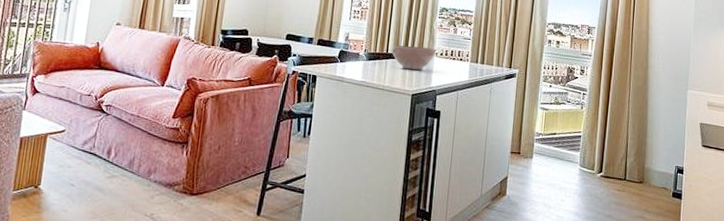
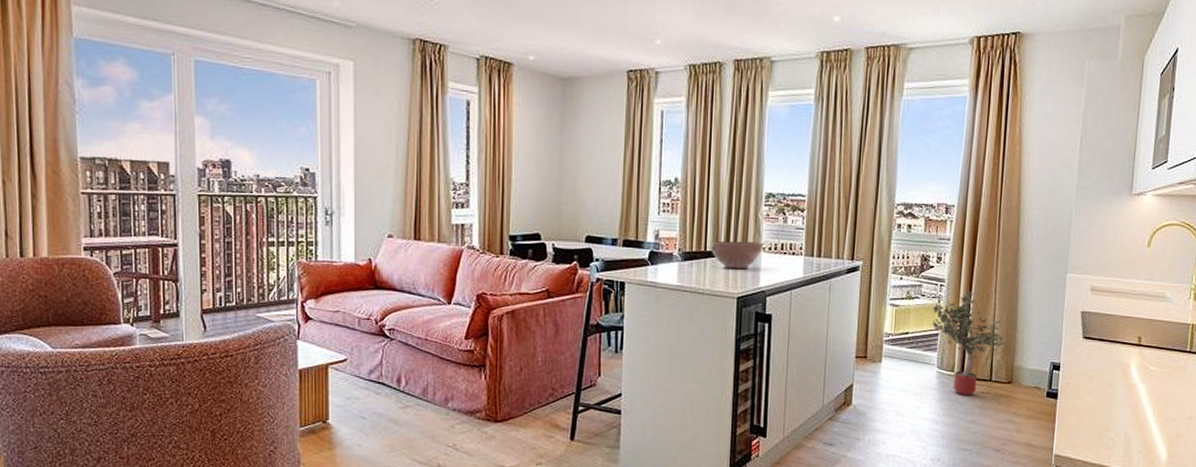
potted tree: none [576,99,639,193] -> present [932,290,1007,397]

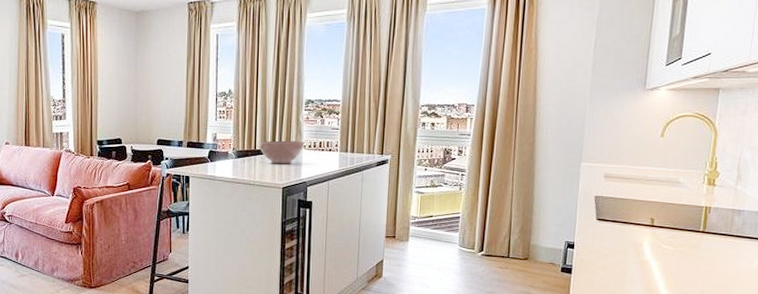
potted tree: present [932,290,1007,397] -> none [454,179,524,271]

